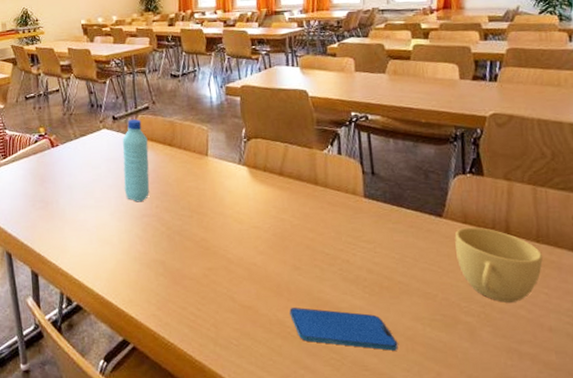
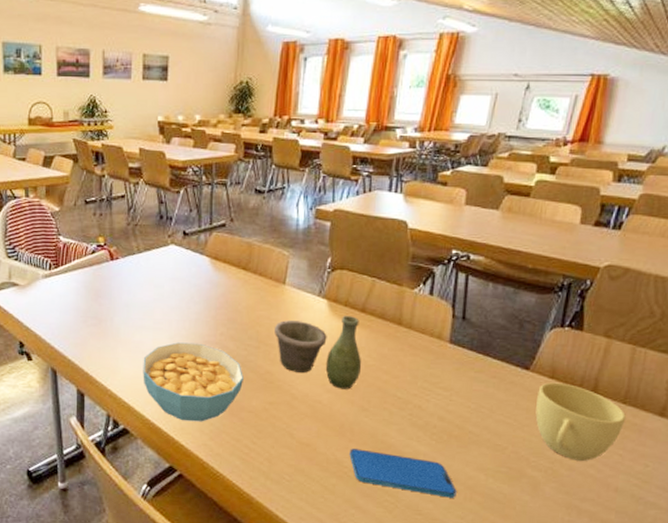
cereal bowl: none [88,217,182,293] -> present [143,342,243,422]
water bottle: present [122,119,150,203] -> none [187,237,220,328]
vase: none [203,180,288,250] -> present [273,316,362,390]

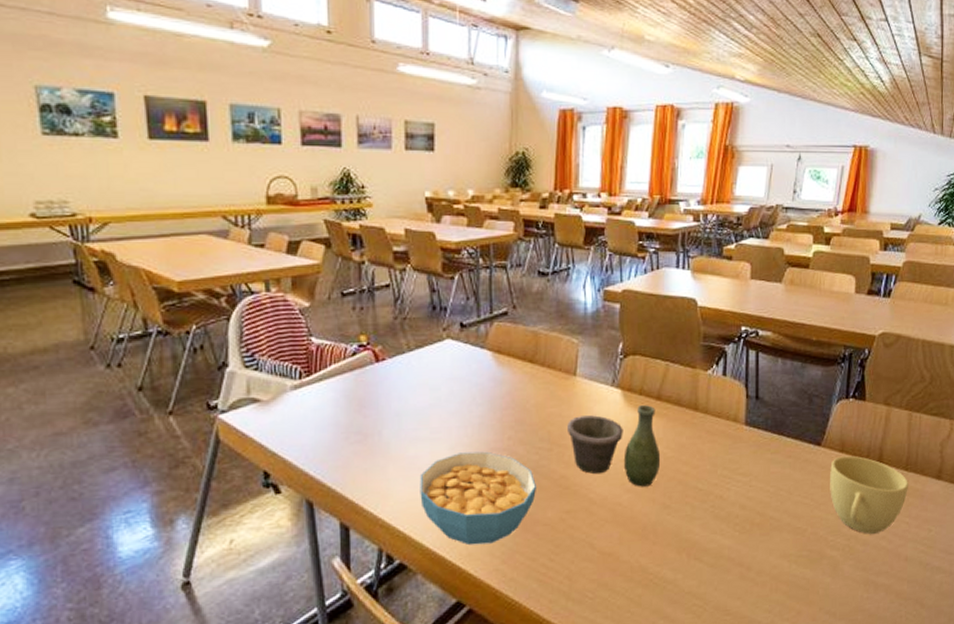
smartphone: present [349,449,457,498] -> none [654,551,763,592]

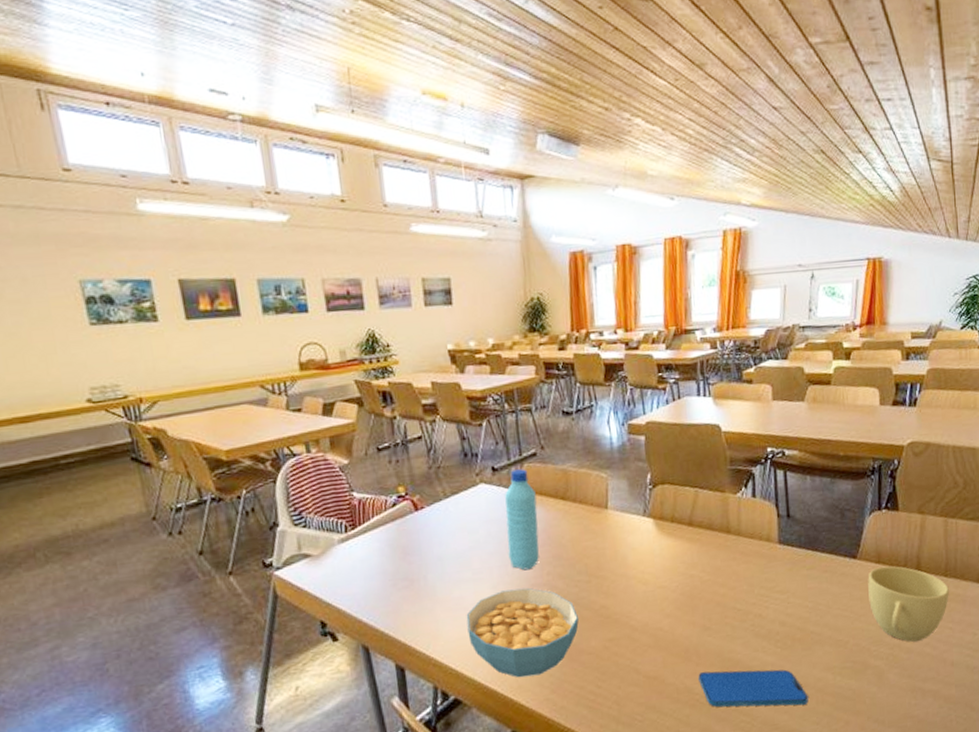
water bottle: none [469,327,504,433] -> present [505,469,539,571]
vase: present [566,405,661,487] -> none [602,532,698,612]
smartphone: none [654,551,763,592] -> present [698,669,809,707]

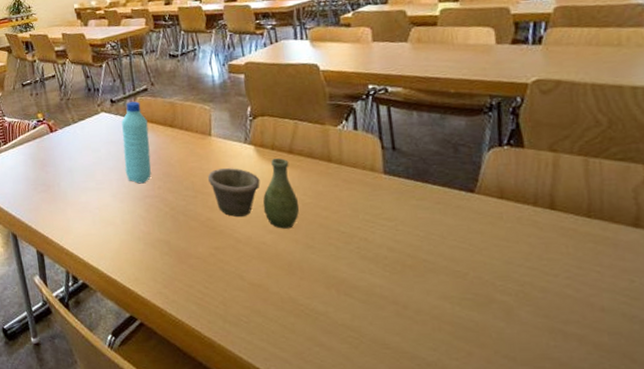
cereal bowl: present [466,587,579,678] -> none [91,198,187,272]
vase: none [602,532,698,612] -> present [207,158,300,229]
smartphone: present [698,669,809,707] -> none [302,286,423,329]
cup: present [868,565,950,642] -> none [489,202,596,281]

